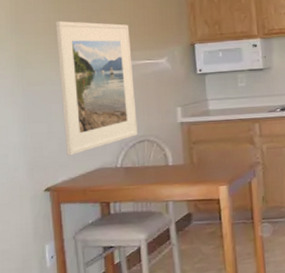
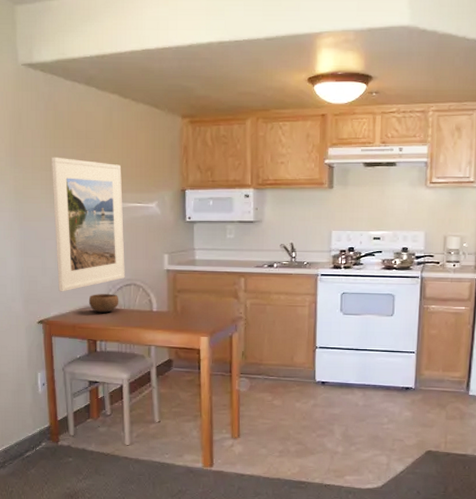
bowl: none [99,152,133,173] -> present [88,294,119,313]

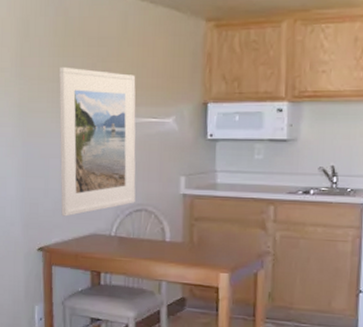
bowl: present [88,294,119,313] -> none [93,219,128,241]

